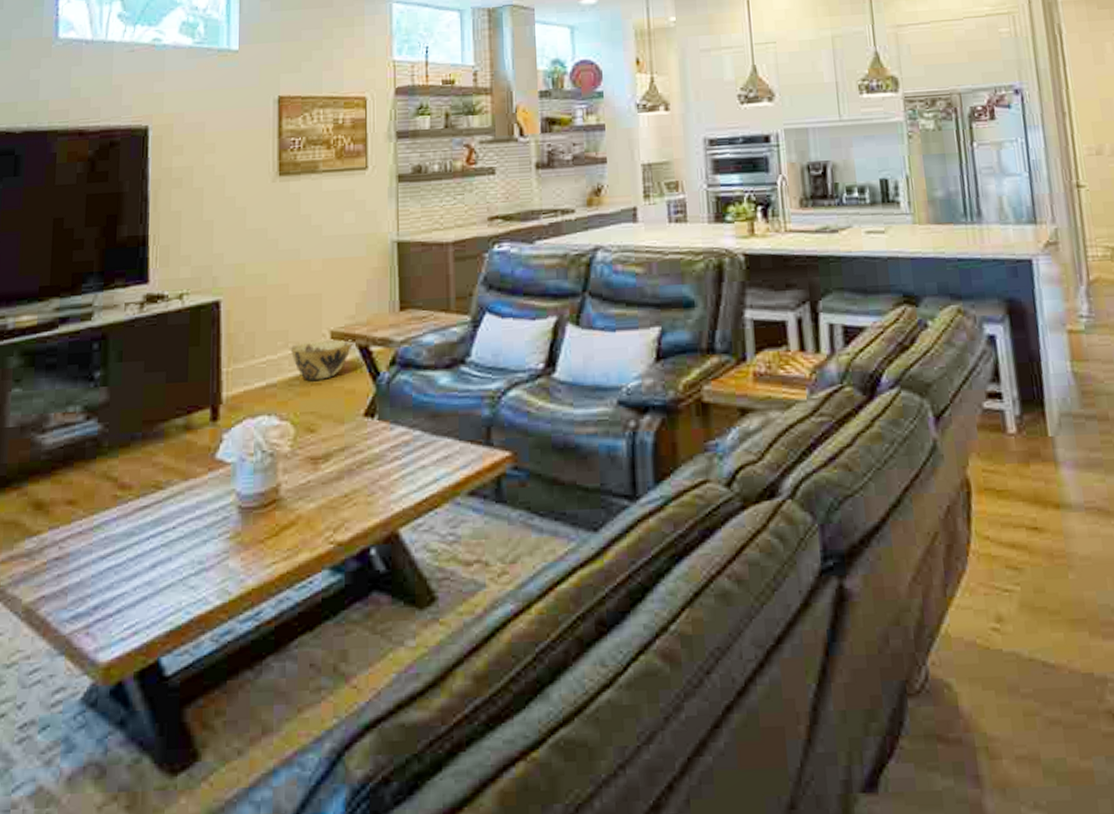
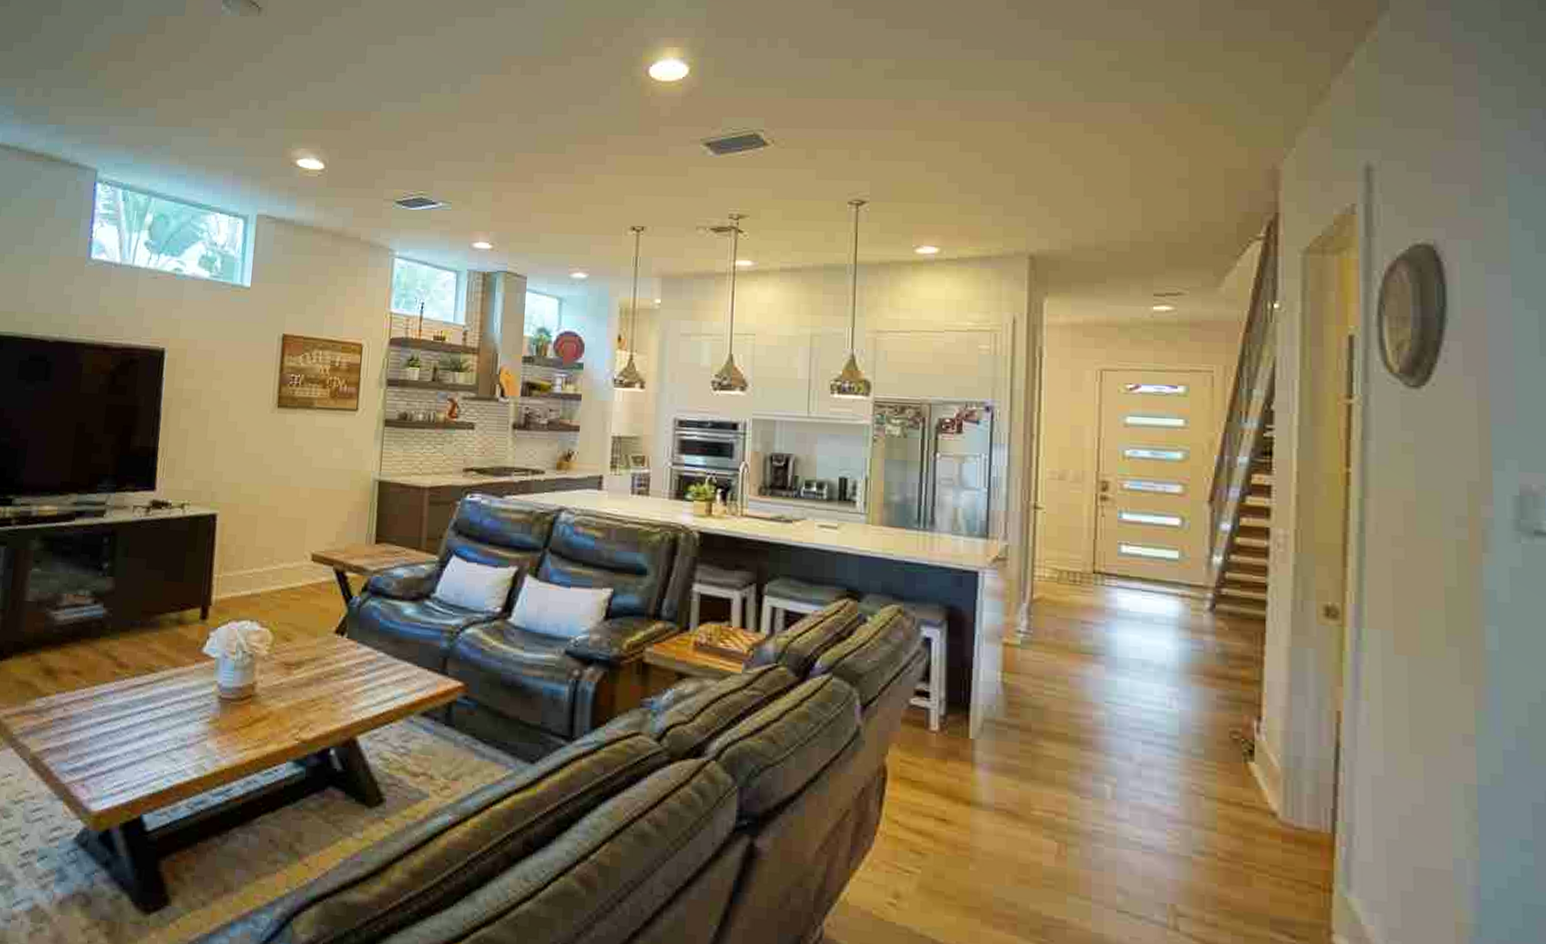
woven basket: present [290,339,353,380] -> none [274,560,331,596]

